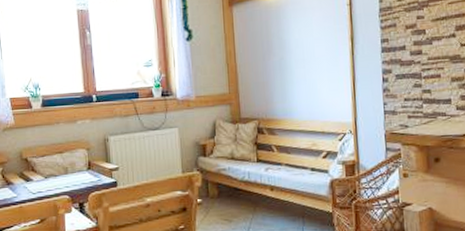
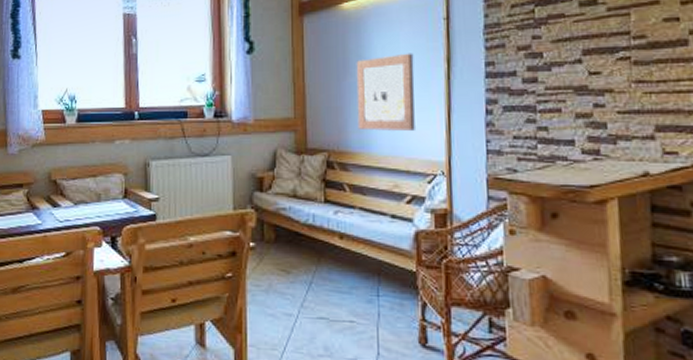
wall art: none [278,34,328,101] -> present [356,53,415,131]

